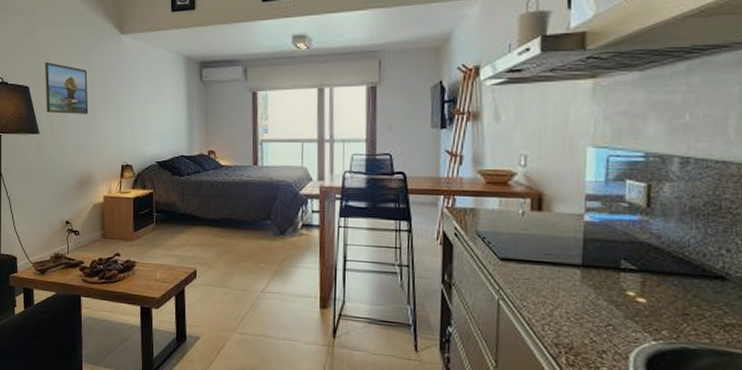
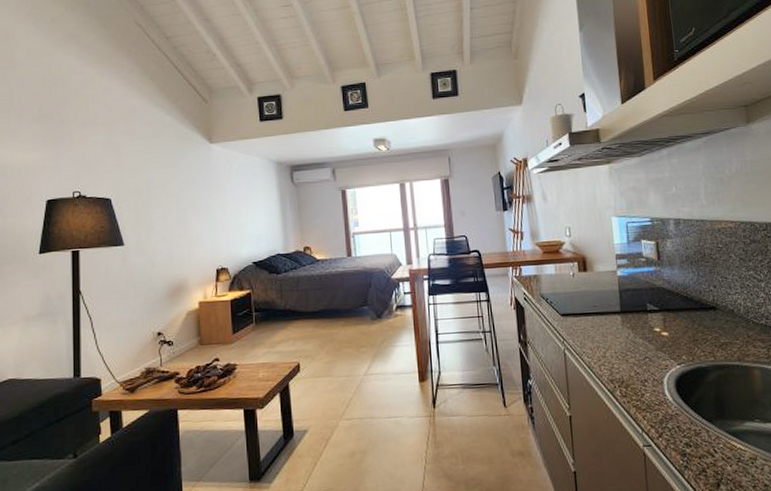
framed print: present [45,62,89,114] -> none [129,173,179,224]

